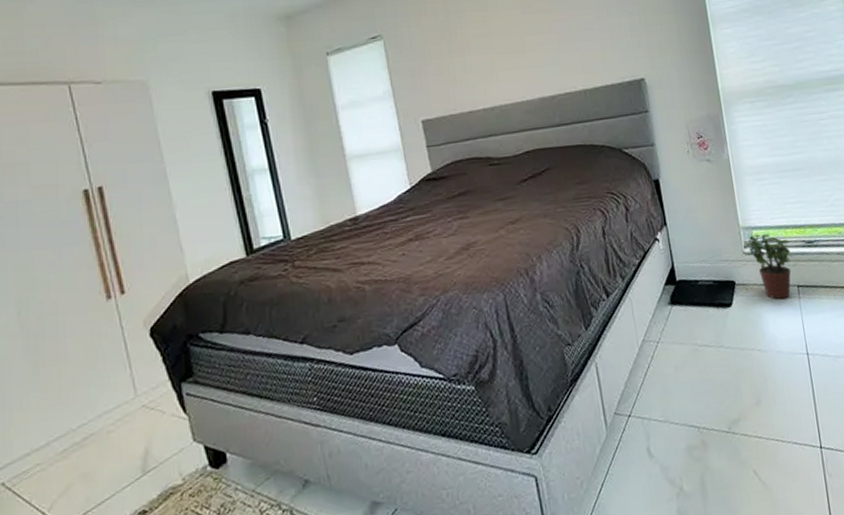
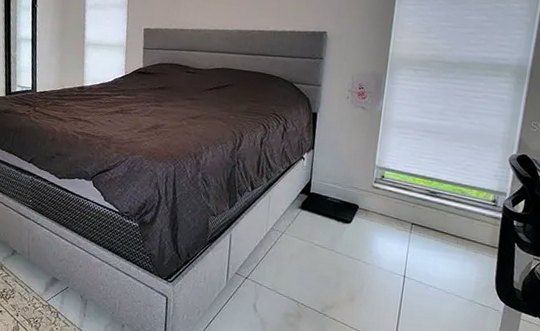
potted plant: present [745,234,793,300] -> none [375,174,415,231]

